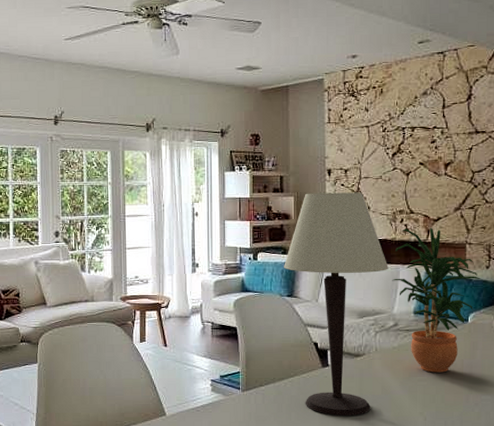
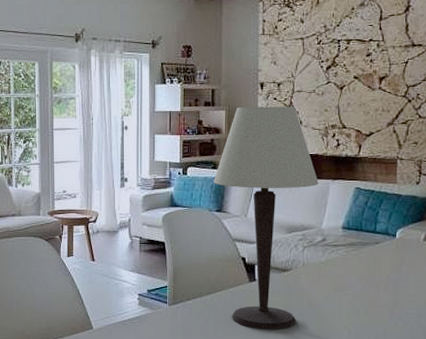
potted plant: present [392,227,482,373] -> none [322,142,412,287]

